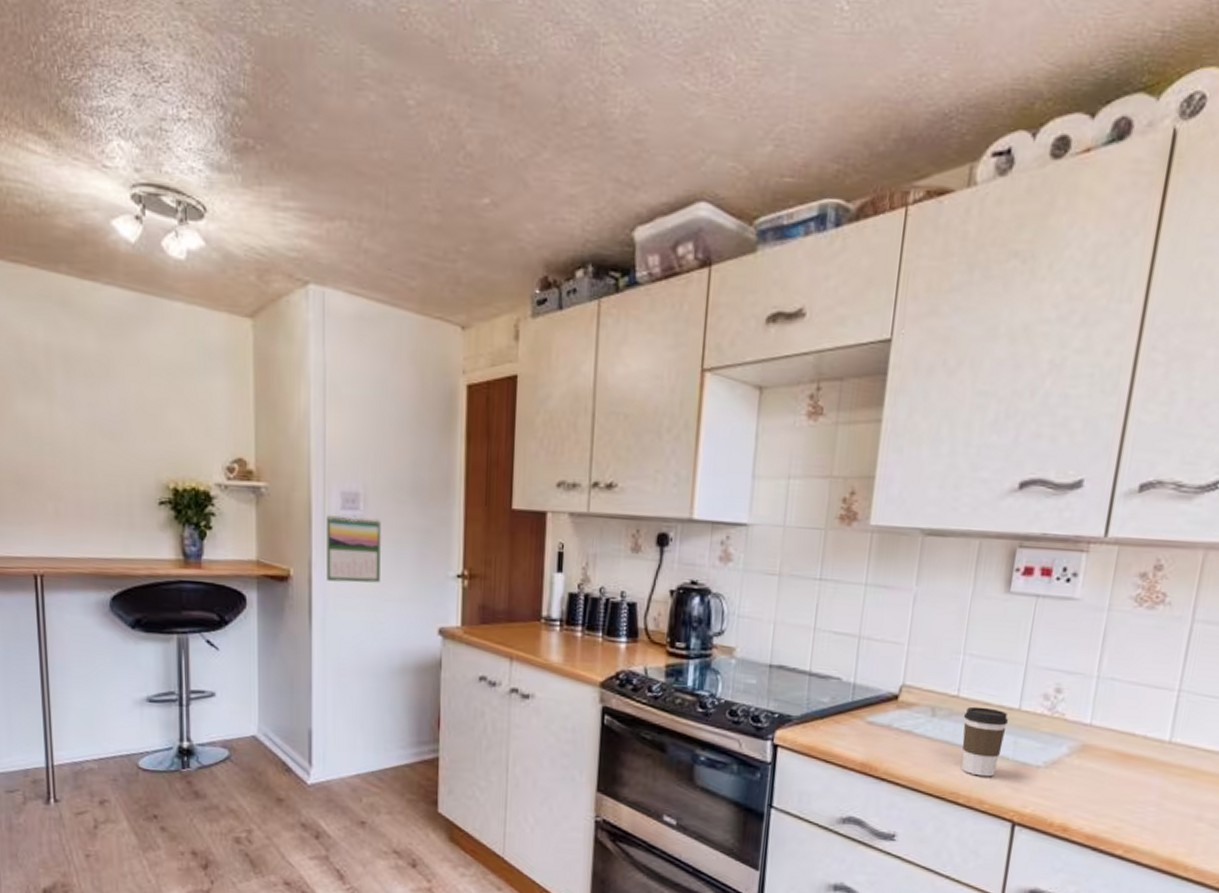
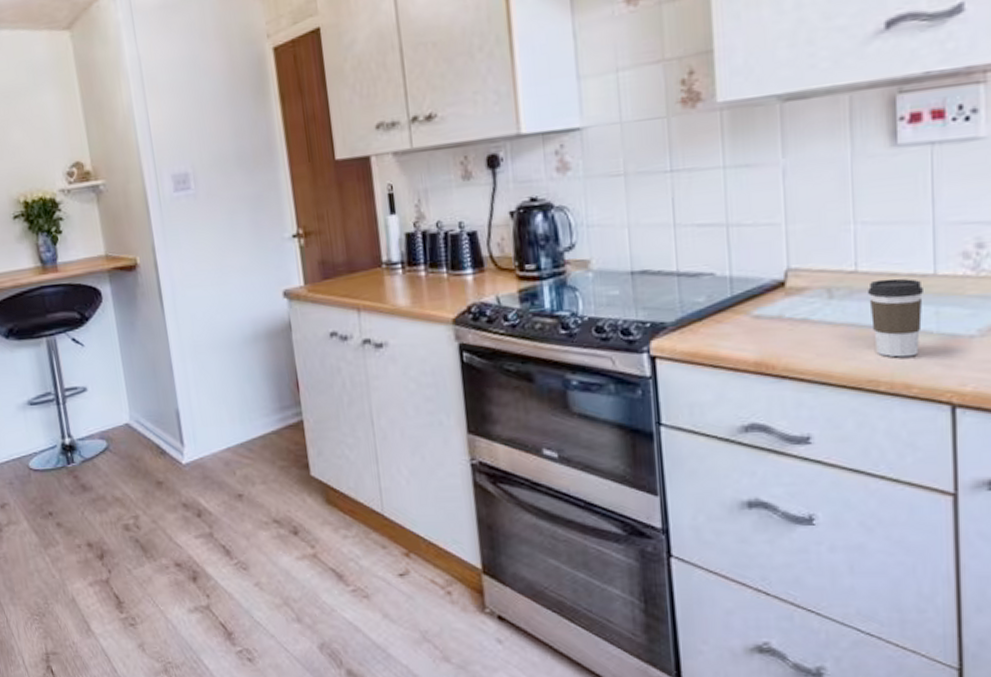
calendar: present [325,515,381,583] -> none [161,194,221,263]

